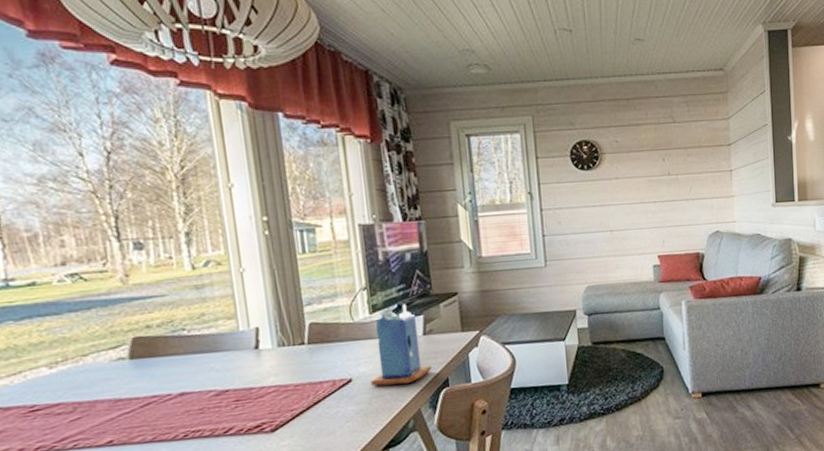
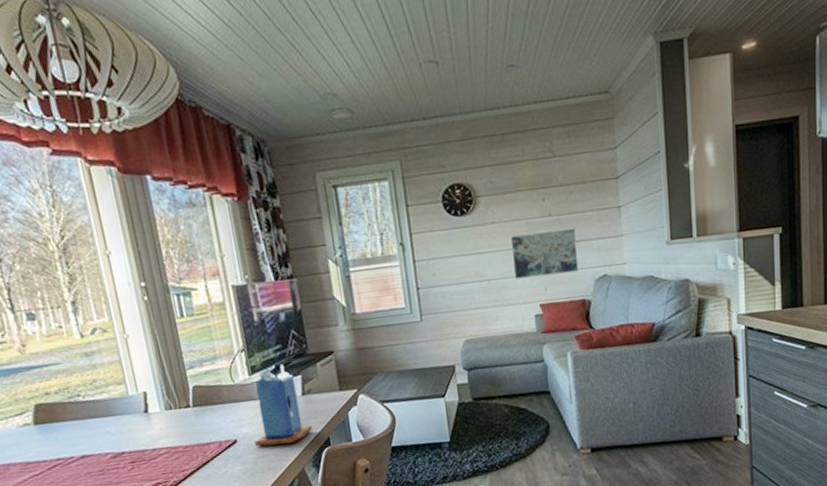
wall art: none [633,187,693,231] -> present [511,228,578,279]

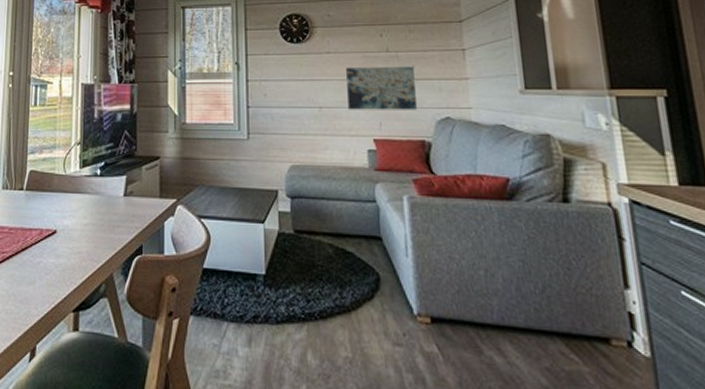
candle: present [254,364,313,446] -> none [72,163,129,245]

